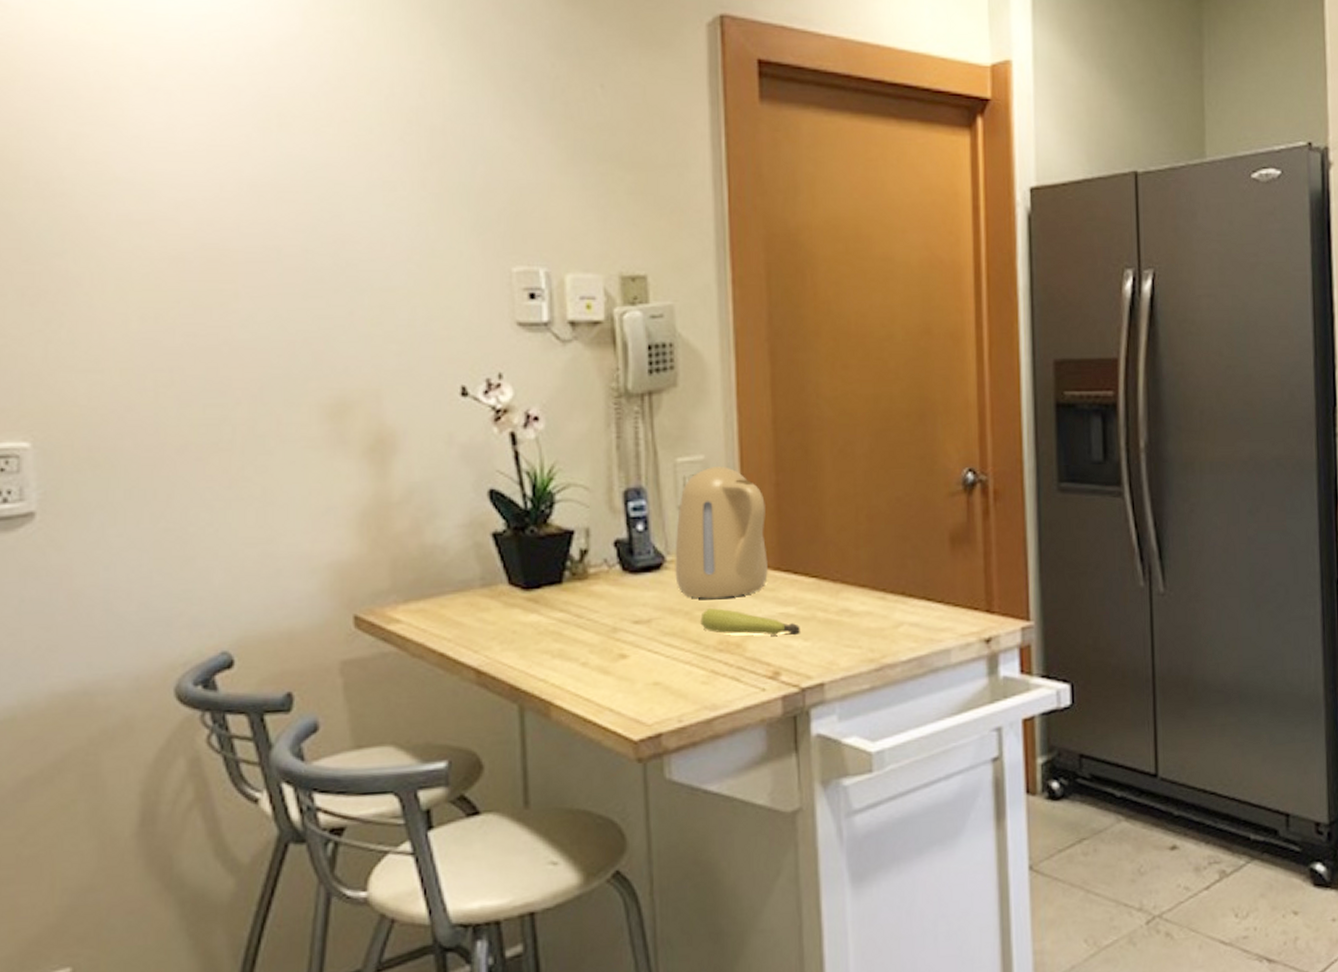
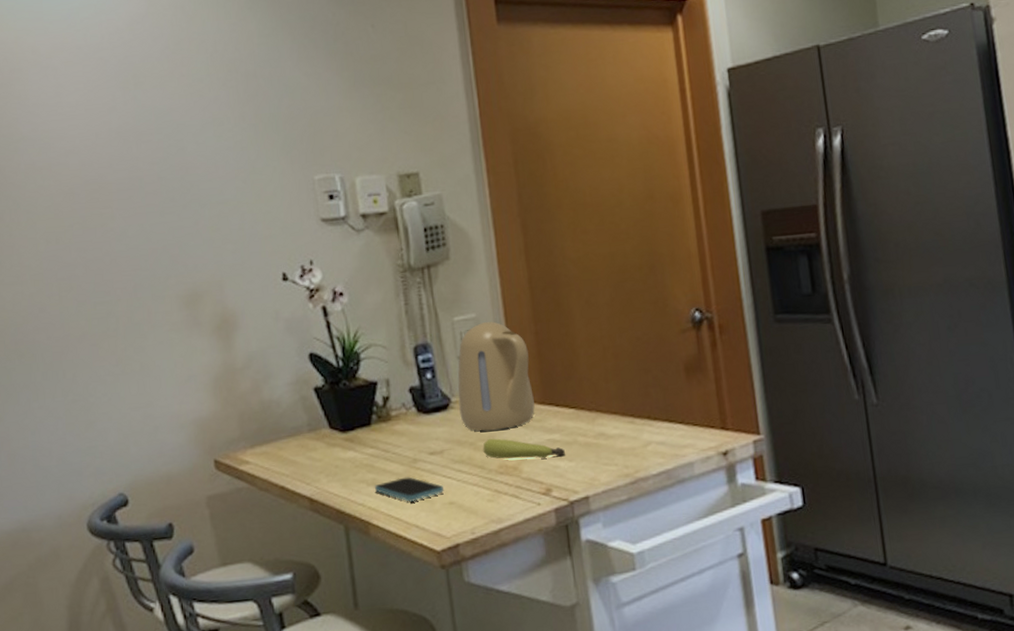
smartphone: none [562,649,647,680] -> present [375,477,444,502]

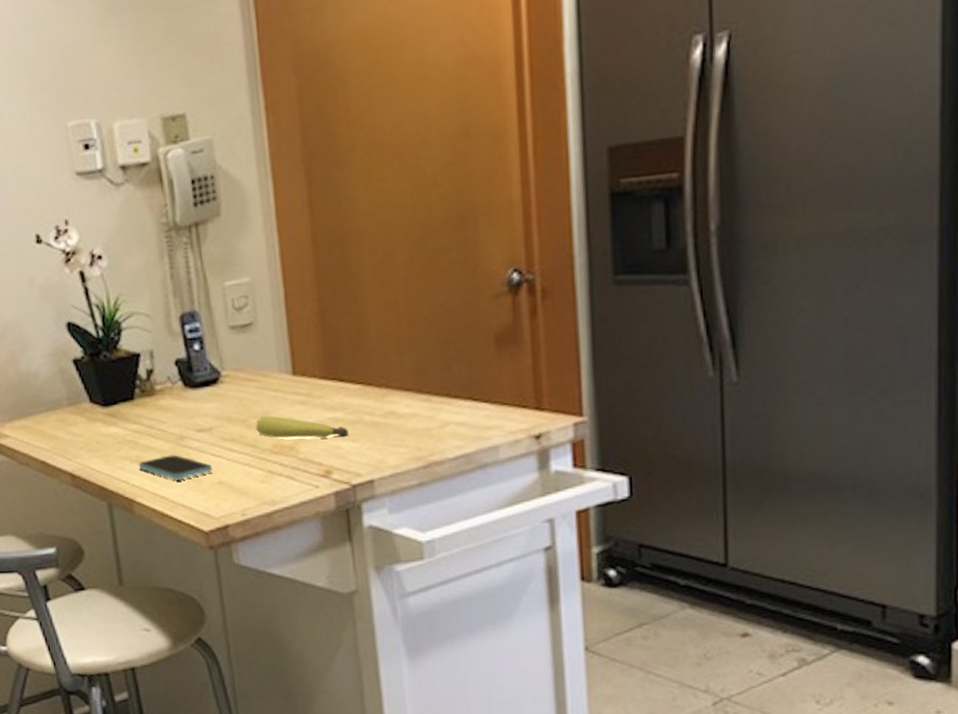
kettle: present [457,321,535,432] -> none [228,286,316,408]

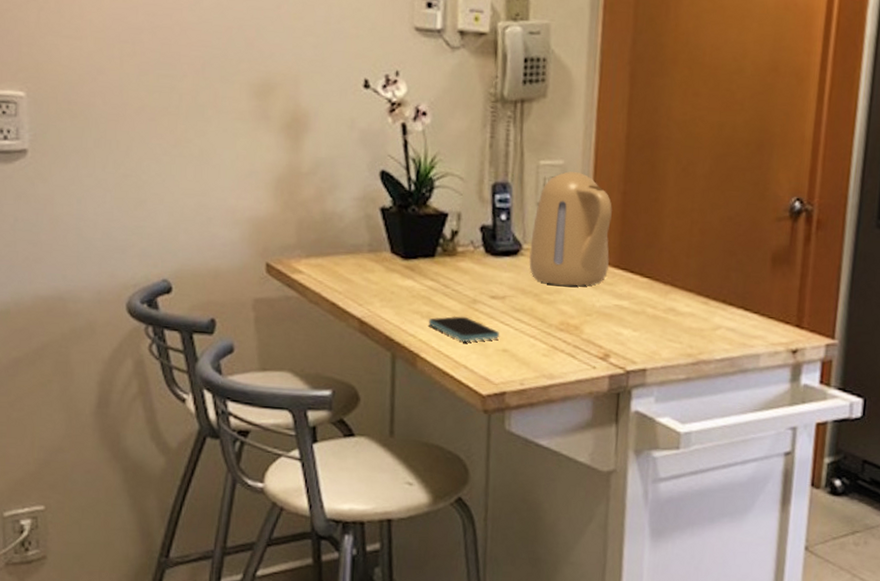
kettle: none [228,286,316,408] -> present [529,171,612,286]
banana: present [256,415,348,438] -> none [546,293,631,325]

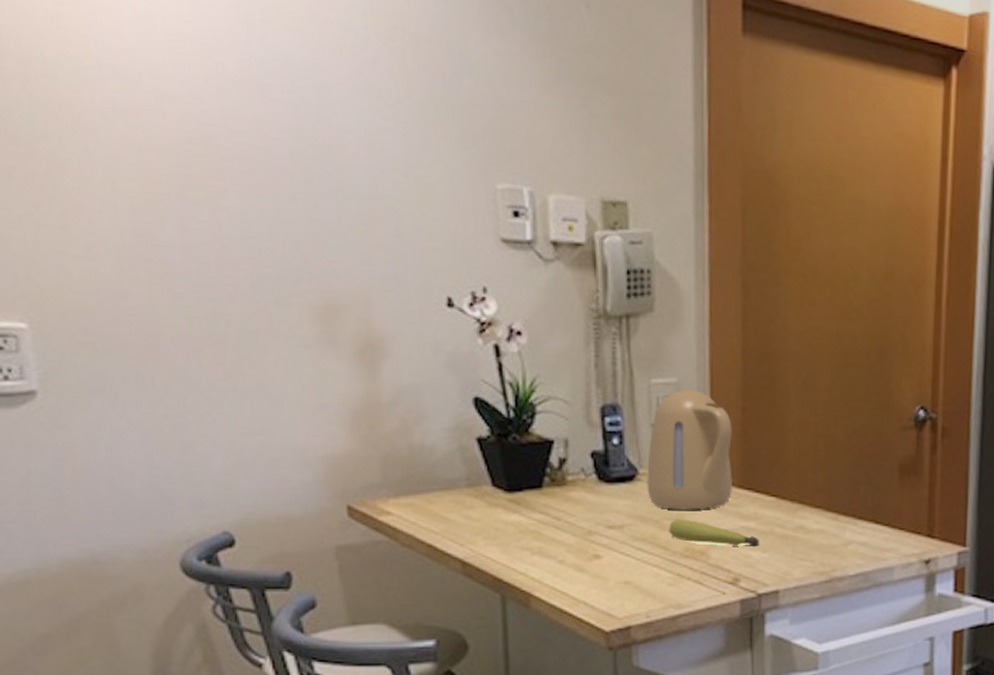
smartphone: present [429,315,499,342] -> none [541,549,619,577]
banana: none [546,293,631,325] -> present [669,519,759,546]

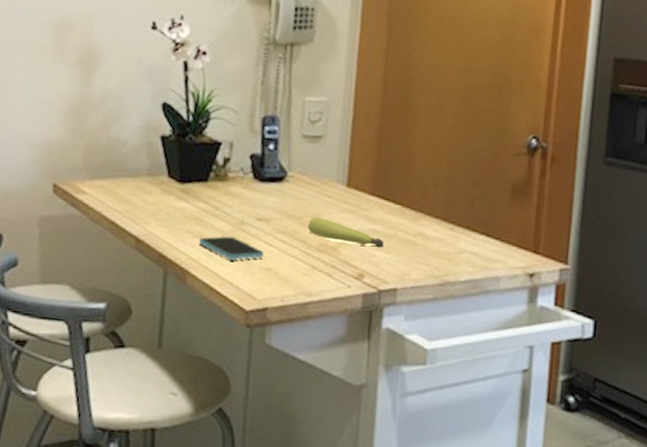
smartphone: none [541,549,619,577] -> present [199,236,264,261]
kettle: present [647,388,732,510] -> none [293,107,369,211]

